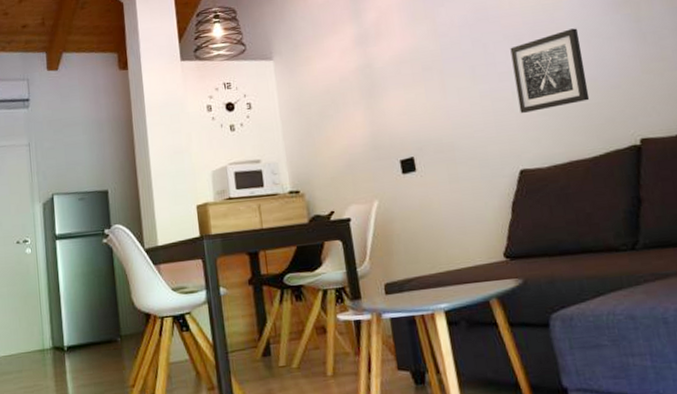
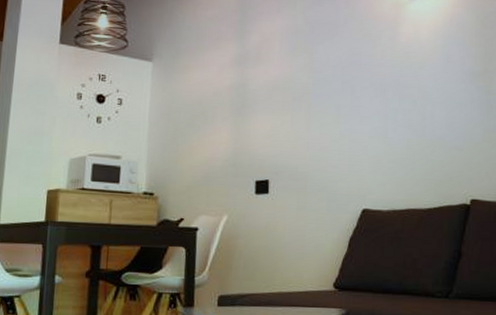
wall art: present [510,28,590,114] -> none [372,89,437,158]

